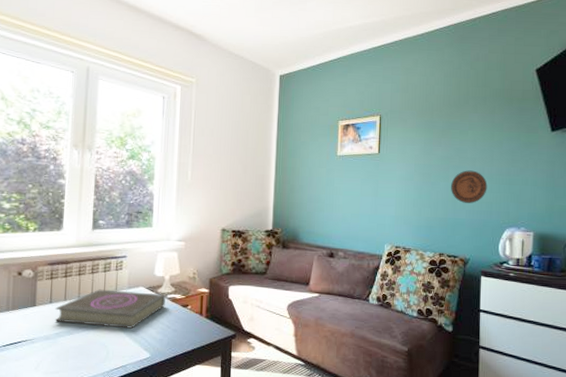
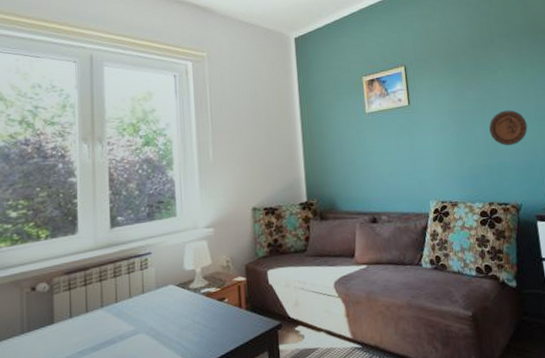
book: present [54,289,166,329] -> none [76,289,199,339]

